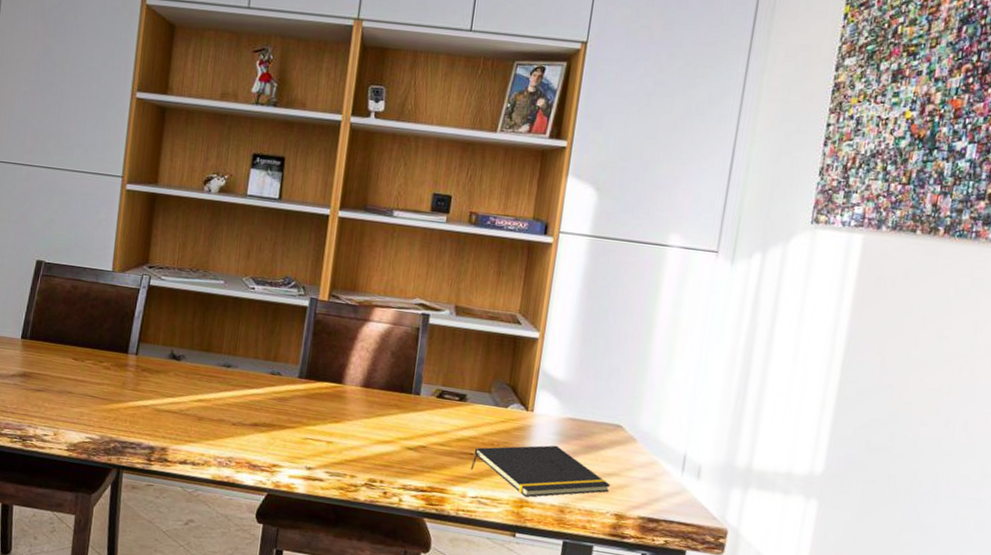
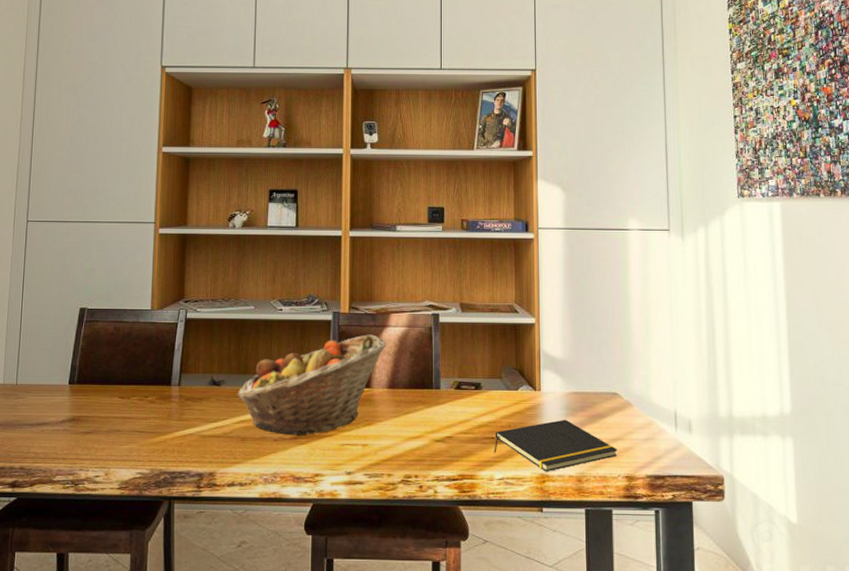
fruit basket: none [196,326,366,423] -> present [236,334,386,436]

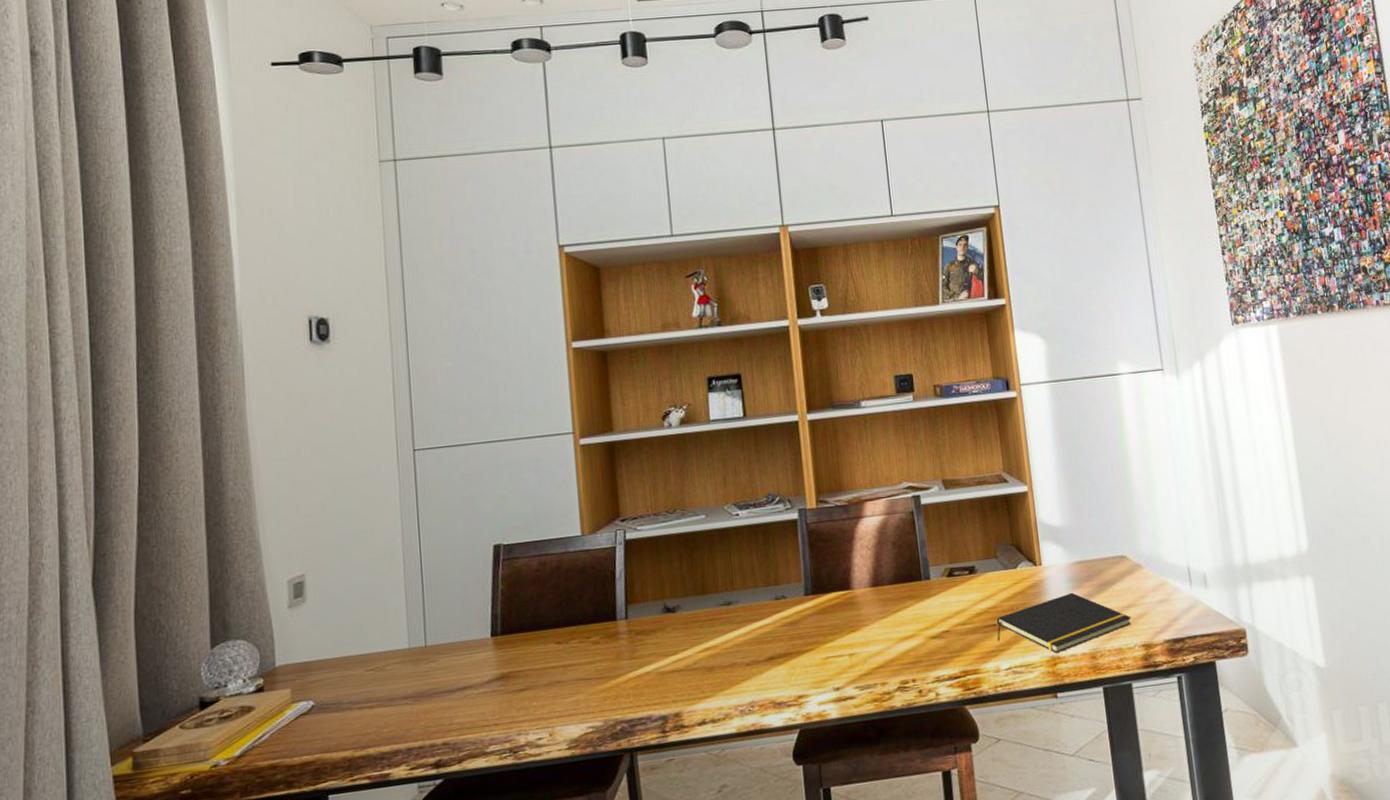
fruit basket: present [236,334,386,436] -> none [696,528,863,657]

